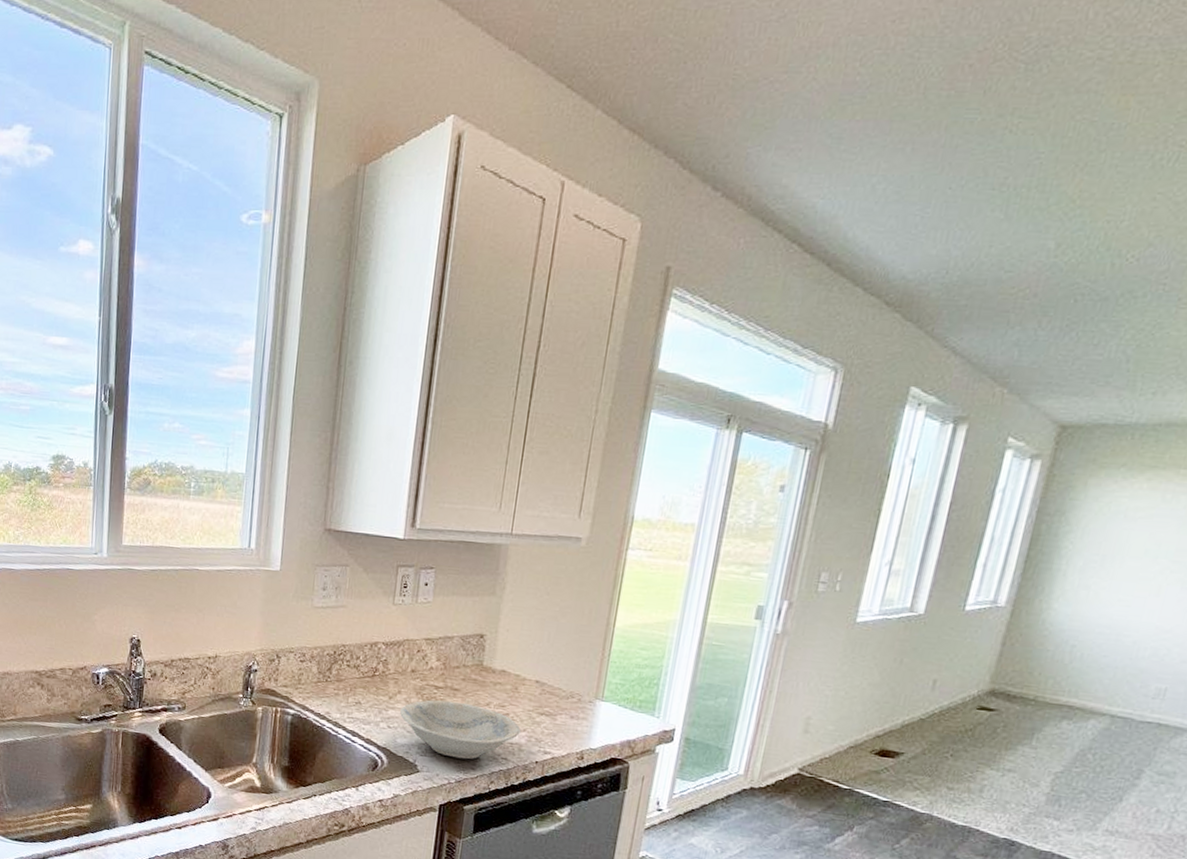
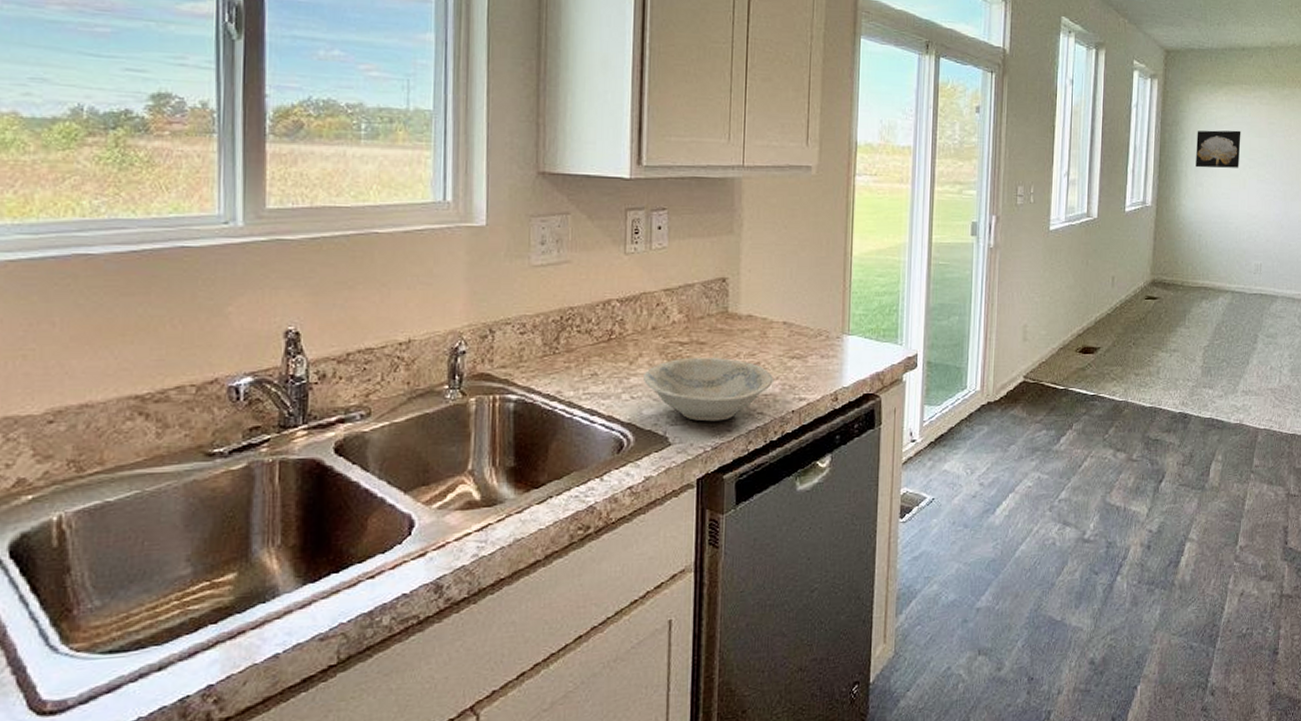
wall art: none [1082,523,1166,571] -> present [1196,130,1241,168]

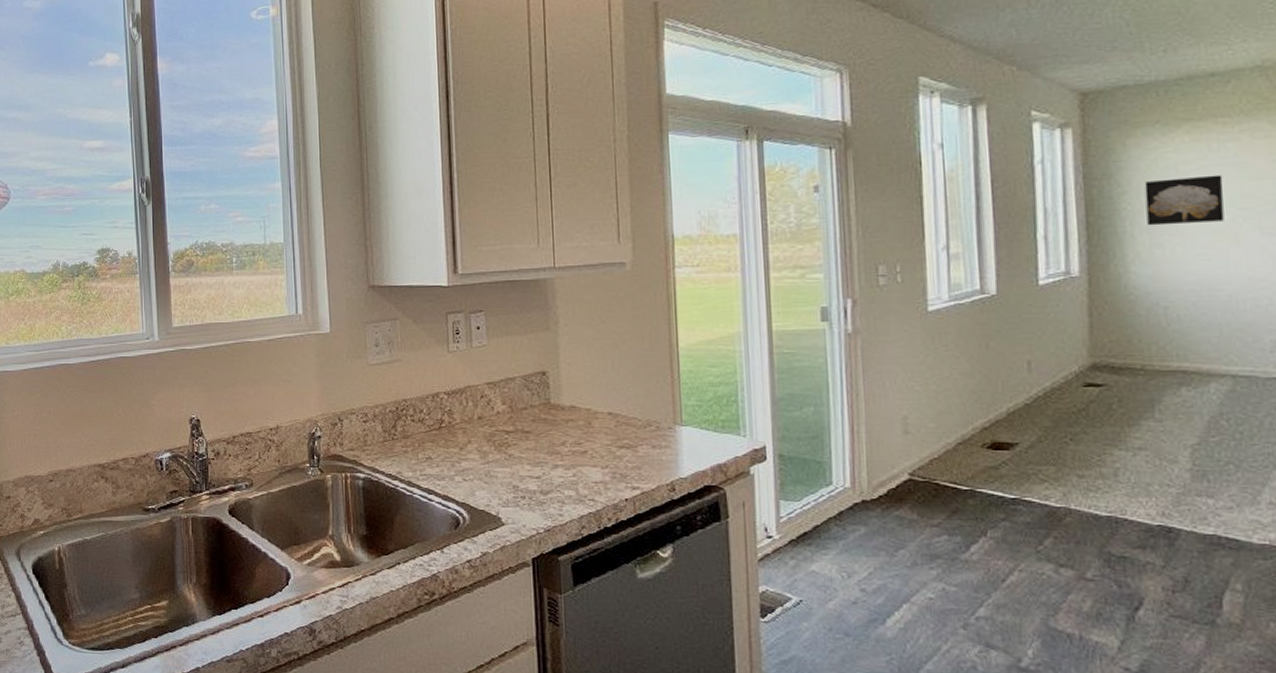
bowl: present [644,357,773,422] -> none [474,444,603,506]

